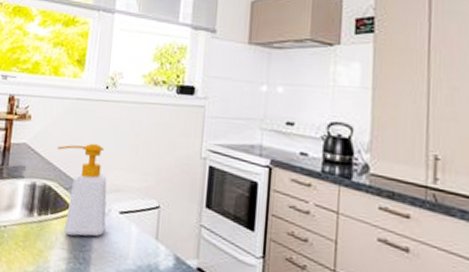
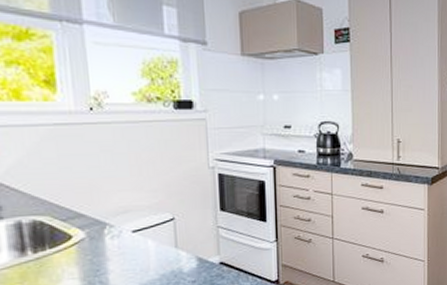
soap bottle: present [57,143,107,237] -> none [40,169,119,264]

